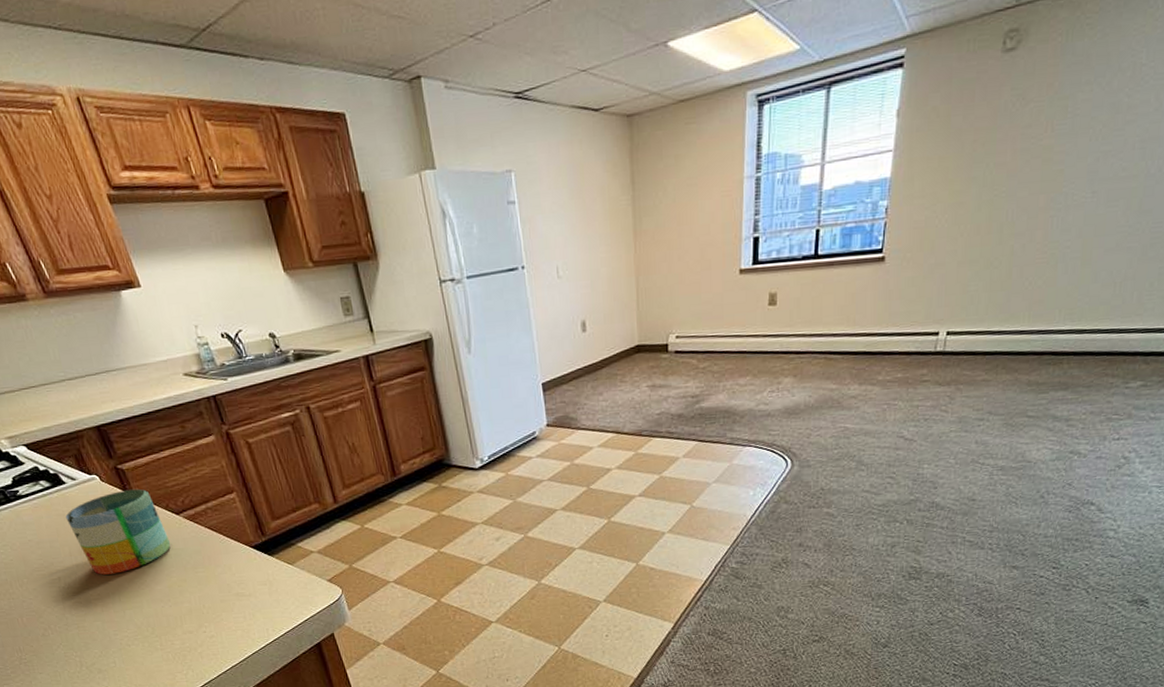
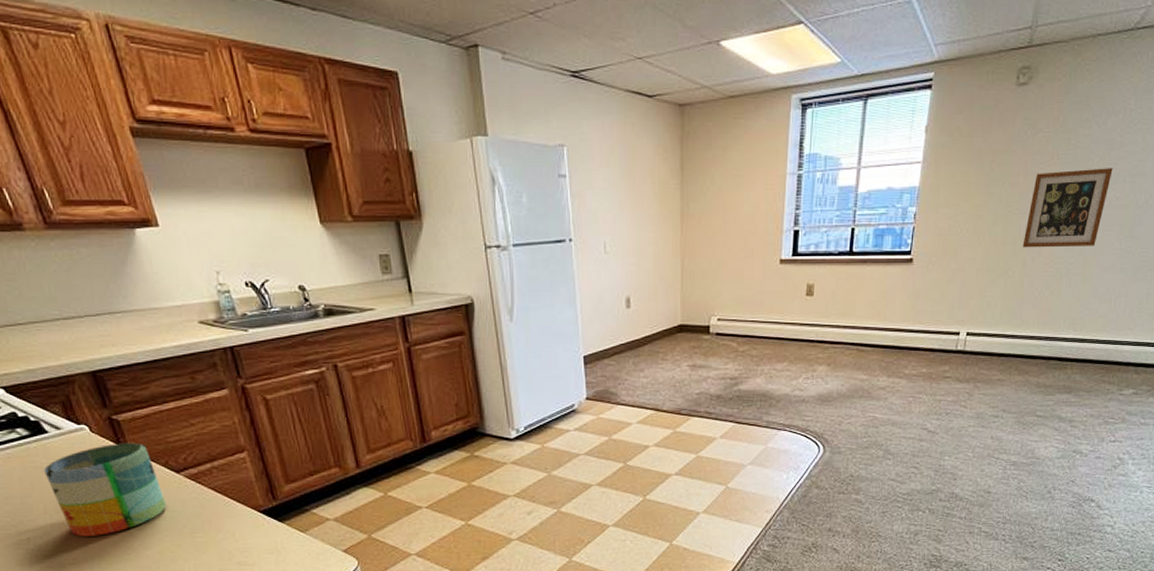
wall art: none [1010,134,1119,234] -> present [1022,168,1113,248]

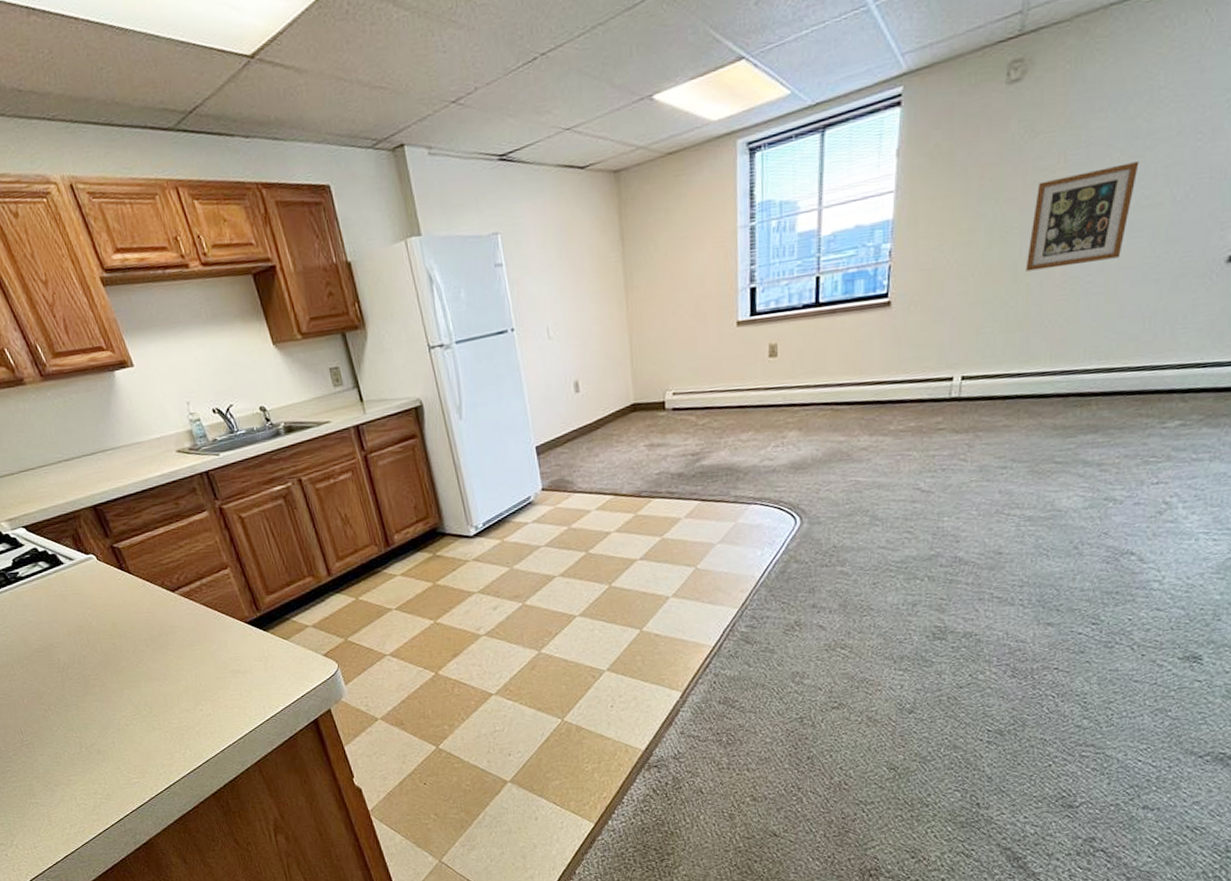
mug: present [44,442,166,537] -> none [64,567,166,655]

